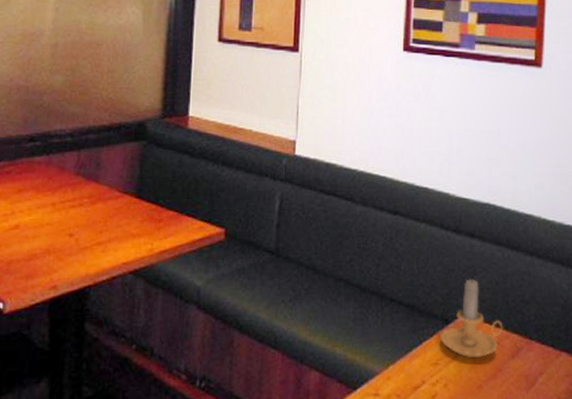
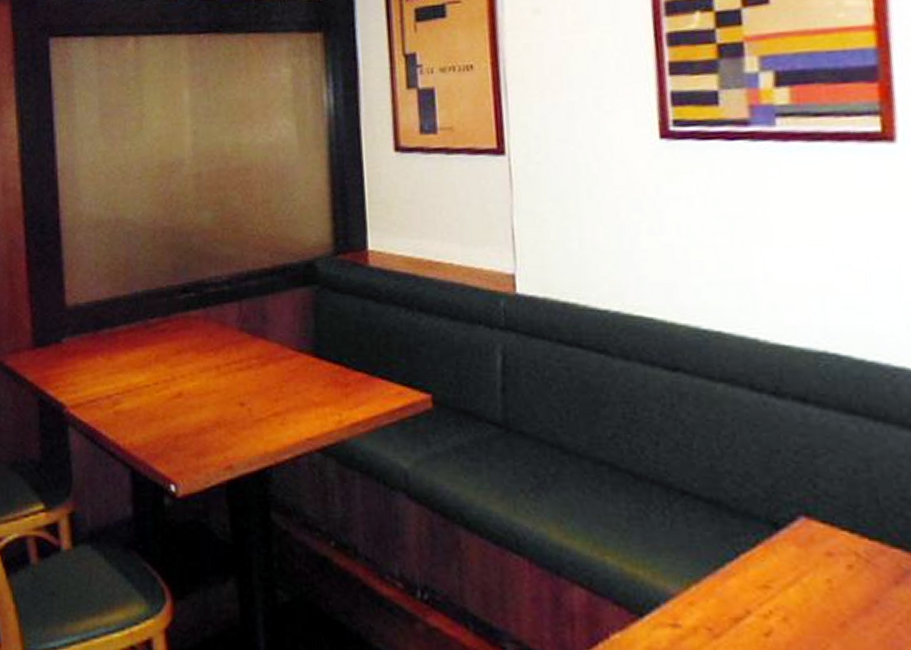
candle: present [440,278,503,358] -> none [768,462,874,582]

